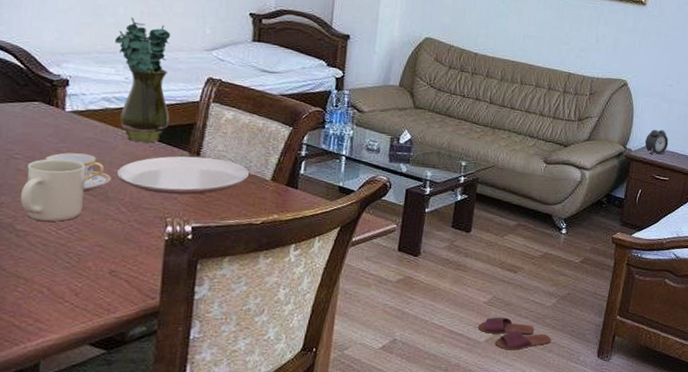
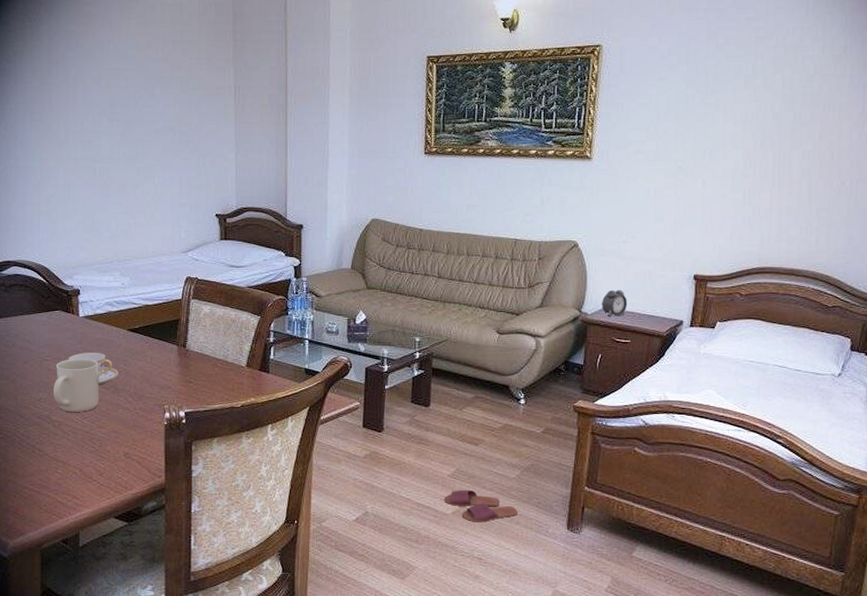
vase: present [115,17,171,143] -> none [111,229,159,339]
plate: present [117,156,250,195] -> none [123,349,228,384]

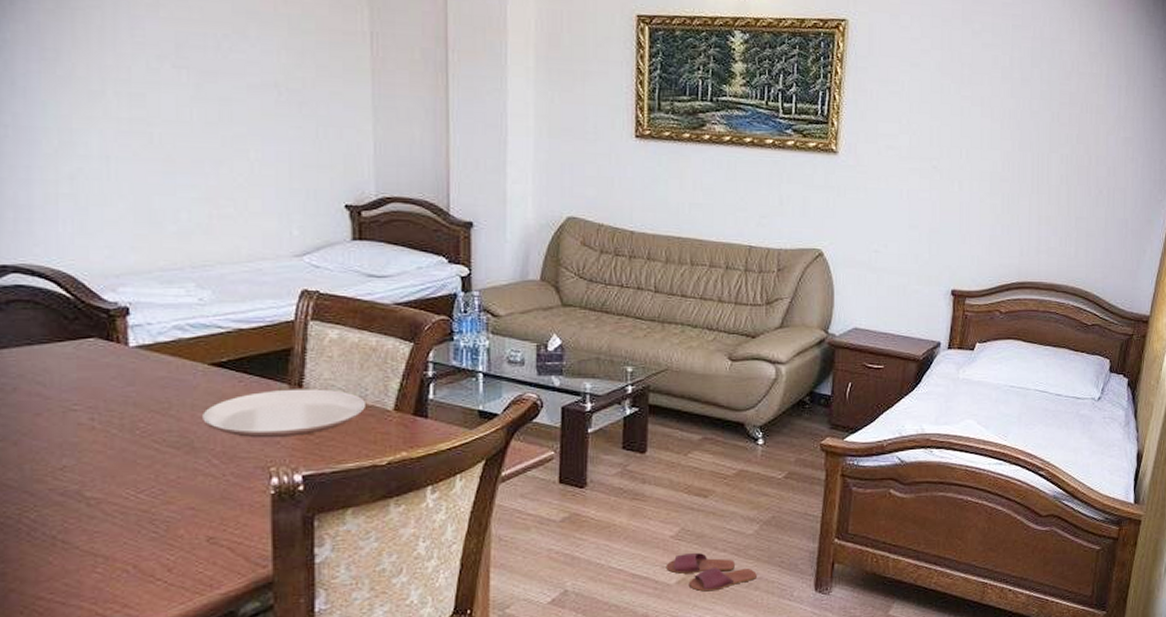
mug: present [53,358,100,413] -> none [85,406,166,485]
teacup: present [68,352,118,386] -> none [110,397,196,445]
plate: none [123,349,228,384] -> present [203,389,367,438]
alarm clock: present [602,289,628,316] -> none [851,307,880,338]

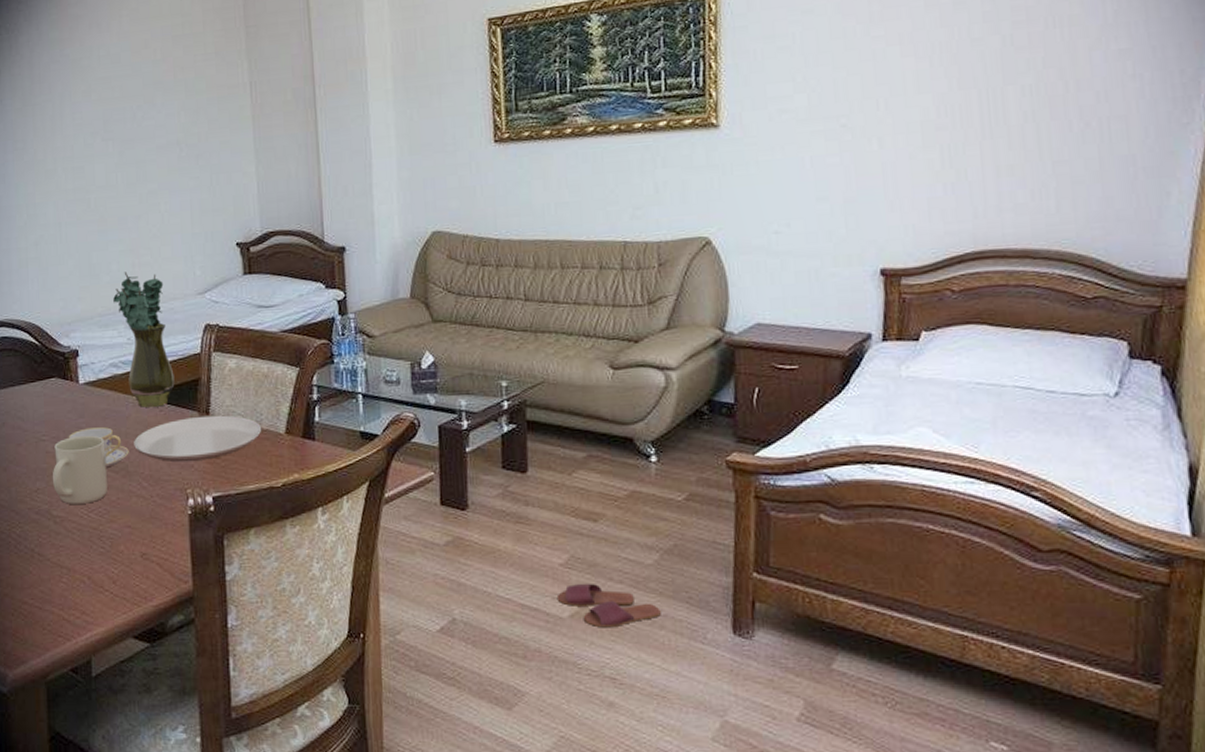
mug: none [85,406,166,485] -> present [52,435,109,505]
teacup: none [110,397,196,445] -> present [68,427,129,469]
vase: none [181,222,260,377] -> present [113,272,175,407]

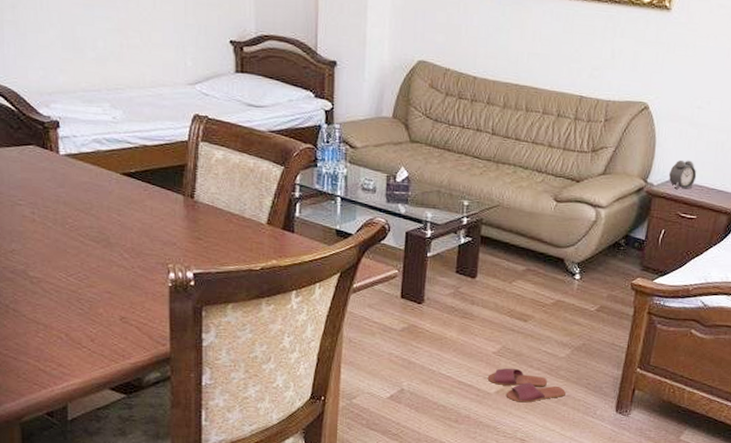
mug: present [52,435,109,505] -> none [28,204,89,269]
teacup: present [68,427,129,469] -> none [46,198,111,239]
vase: present [113,272,175,407] -> none [98,51,160,186]
plate: present [134,415,262,462] -> none [116,199,245,240]
alarm clock: none [752,297,789,335] -> present [669,159,697,189]

